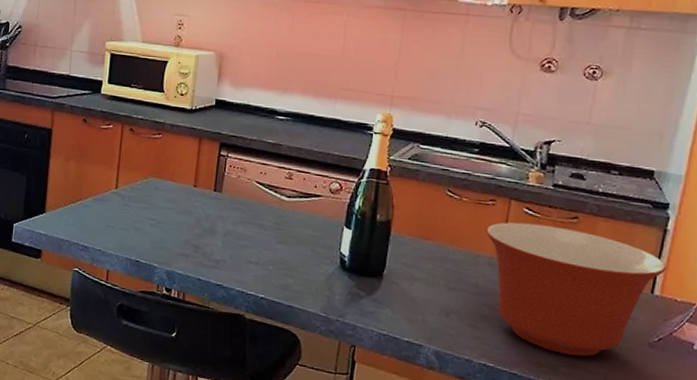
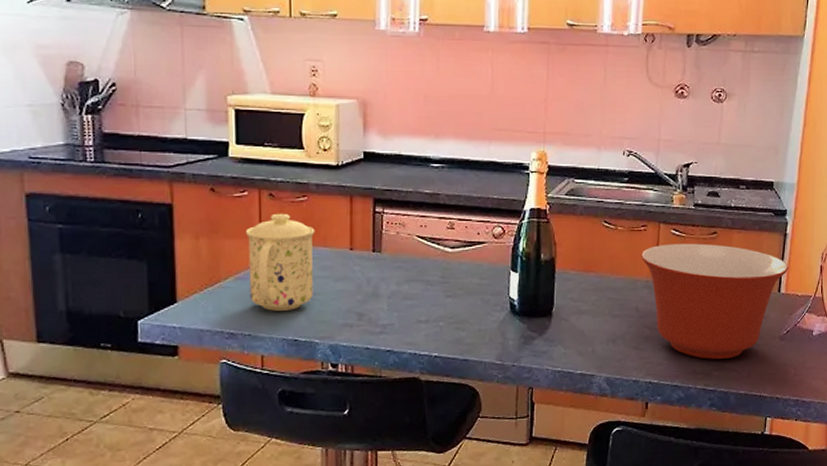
mug: none [103,146,165,234] -> present [245,213,315,311]

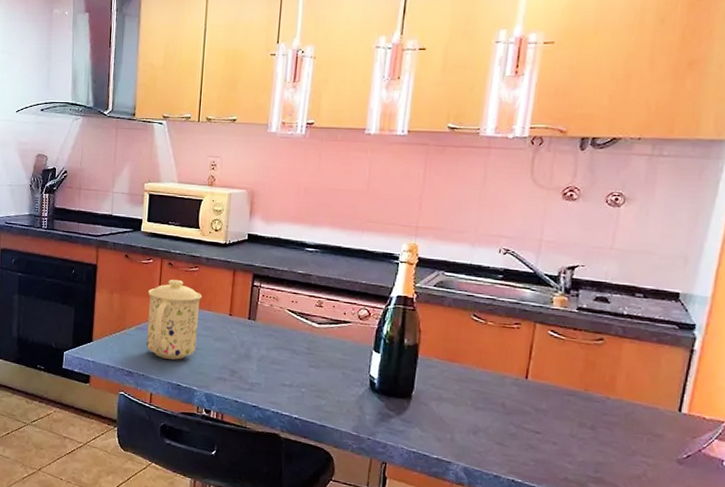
mixing bowl: present [641,243,789,359] -> none [512,344,695,473]

